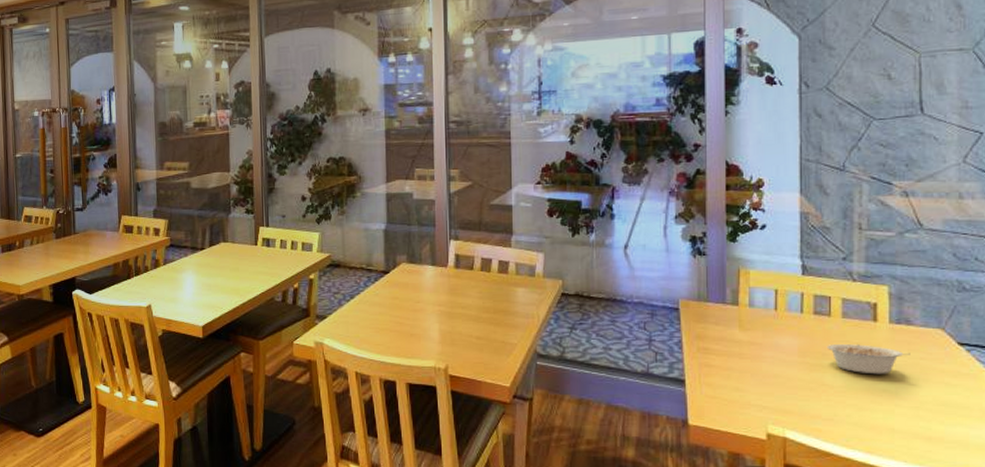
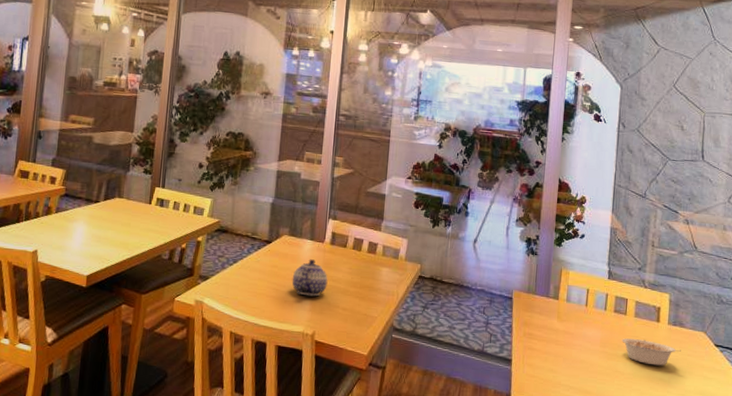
teapot: none [416,286,456,327] -> present [292,259,328,297]

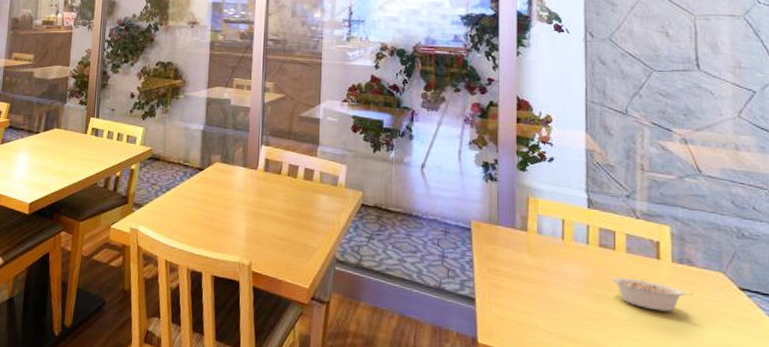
teapot: present [292,259,328,297] -> none [226,186,263,225]

